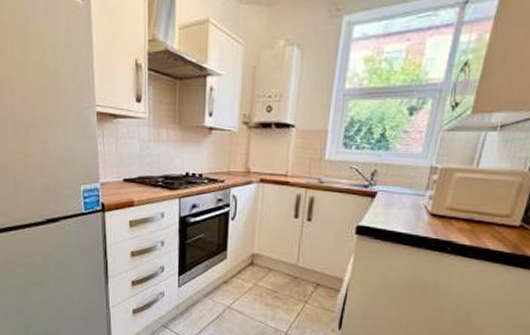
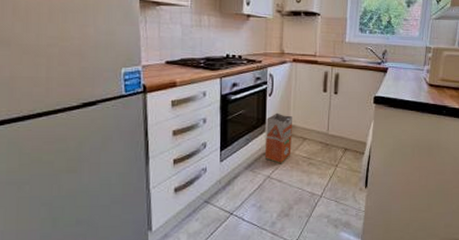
waste bin: none [226,239,258,295] -> present [265,113,293,164]

